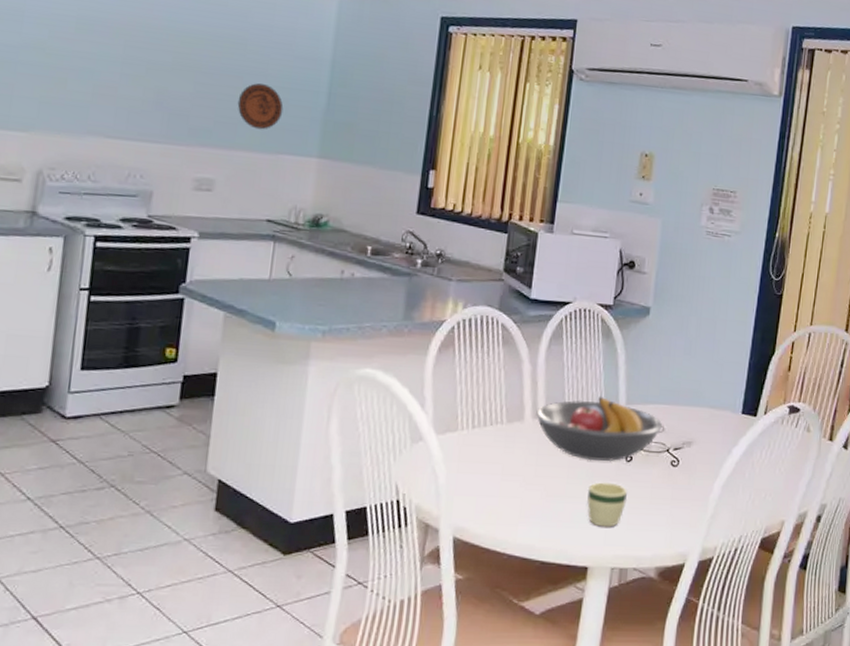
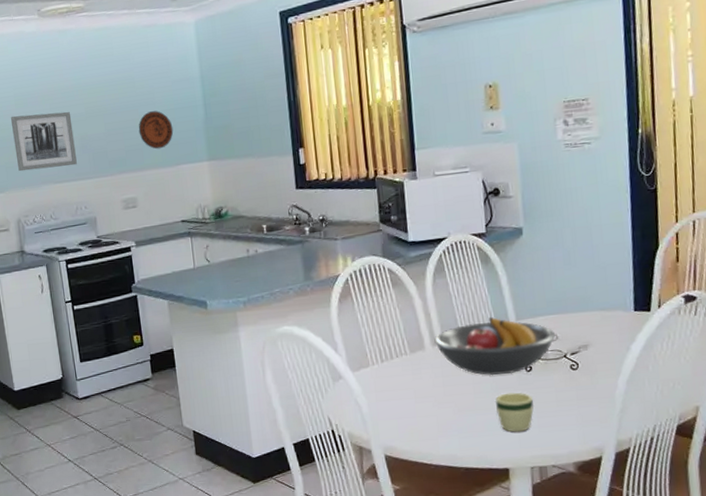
wall art: none [57,40,152,122] -> present [10,111,77,172]

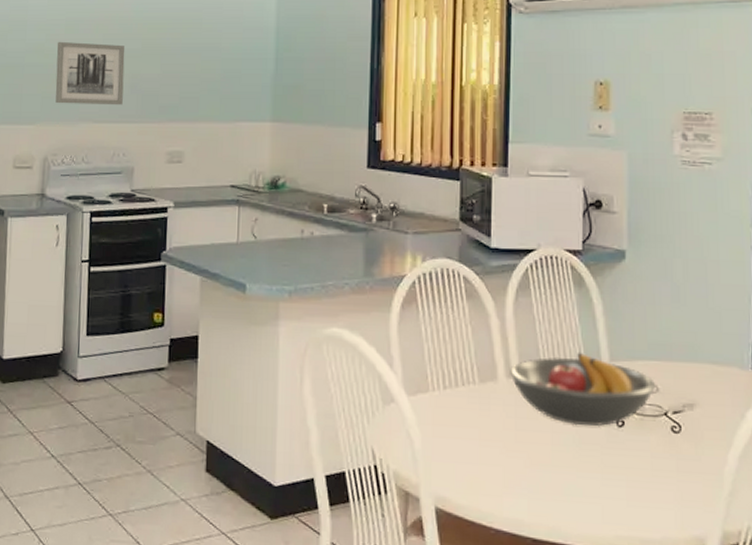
decorative plate: present [138,111,174,149] -> none [197,58,237,101]
mug: present [494,392,534,432] -> none [576,450,623,503]

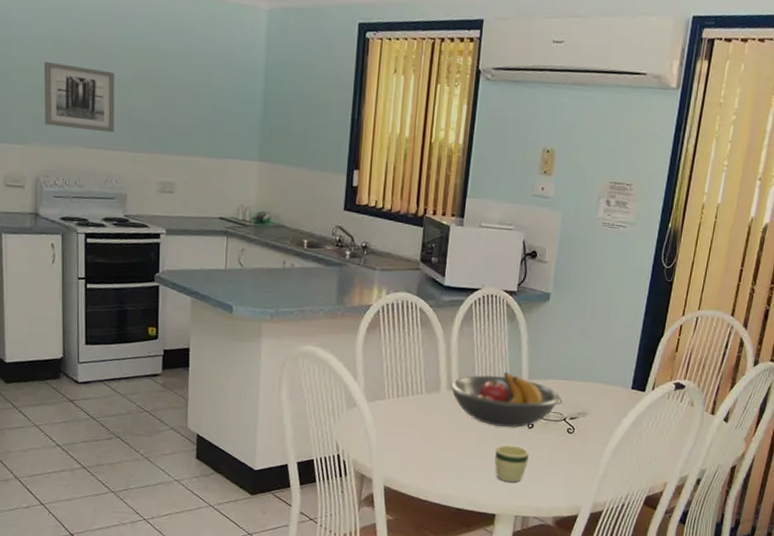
mug: none [576,450,623,503] -> present [494,445,529,483]

